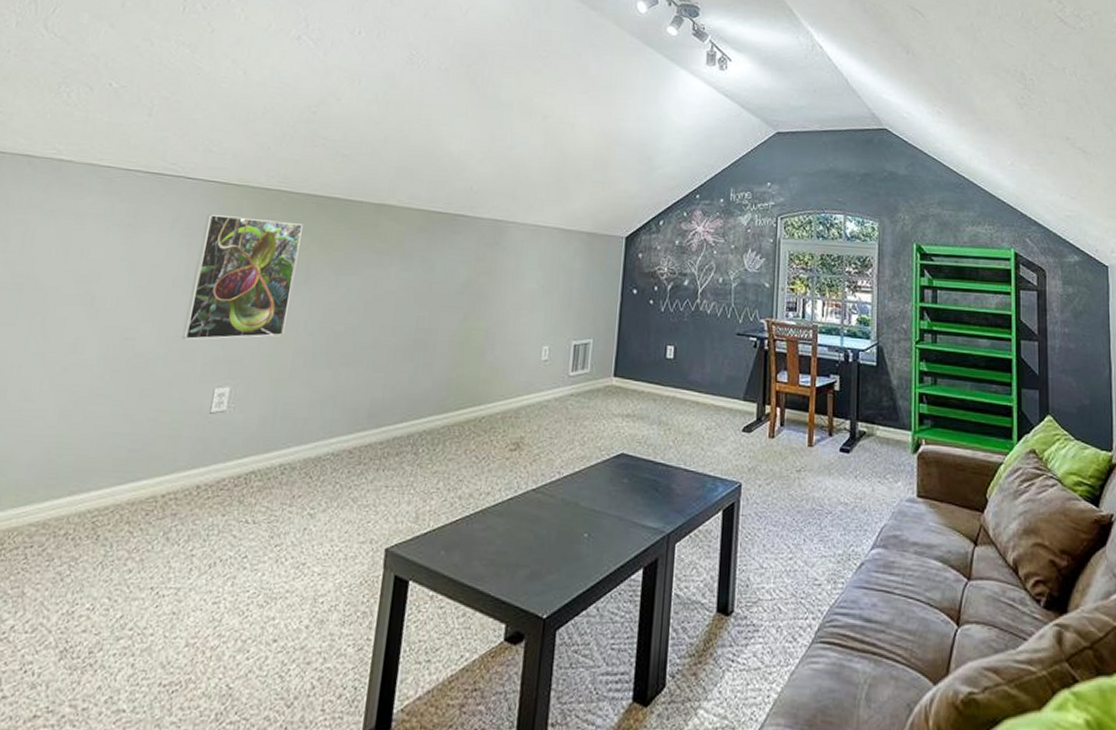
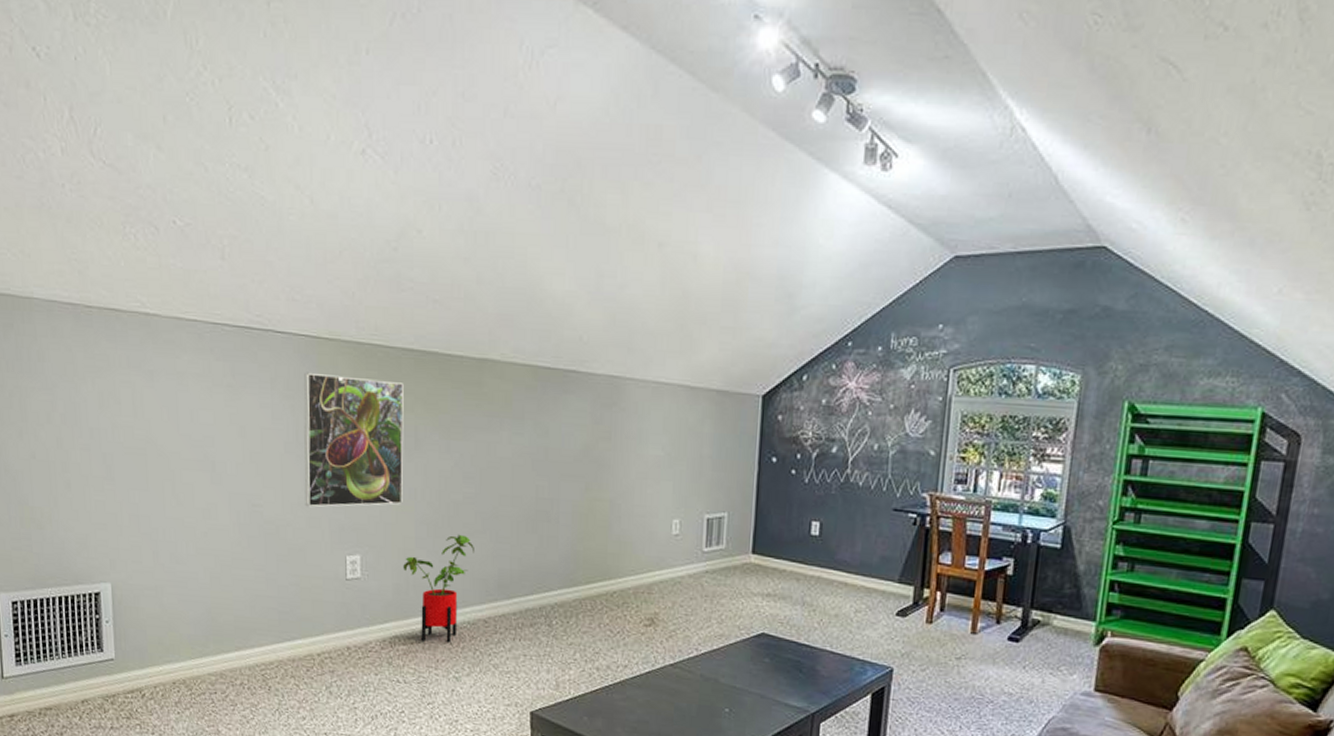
house plant: none [273,364,349,476] -> present [403,534,474,642]

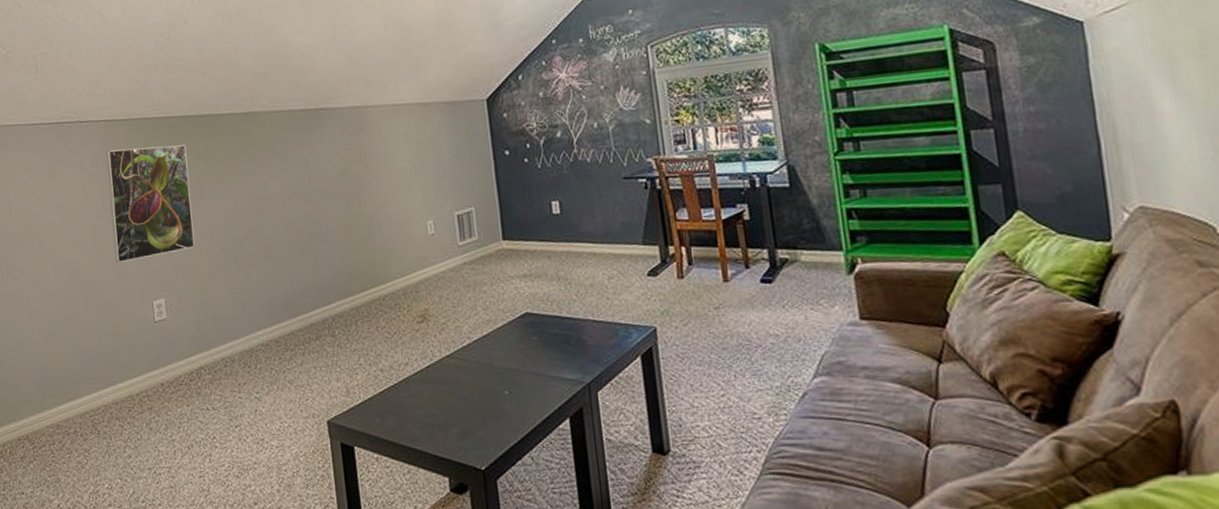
house plant: present [403,534,474,642] -> none [201,265,260,368]

